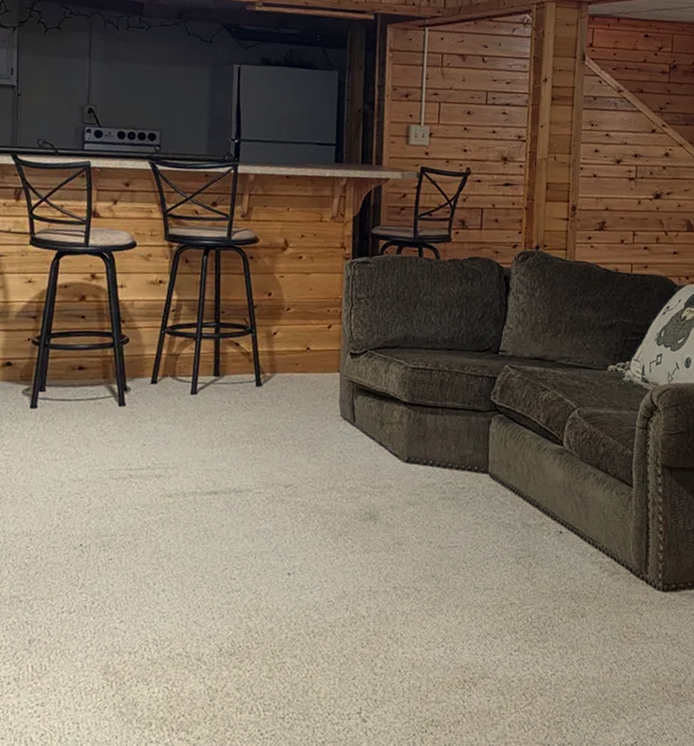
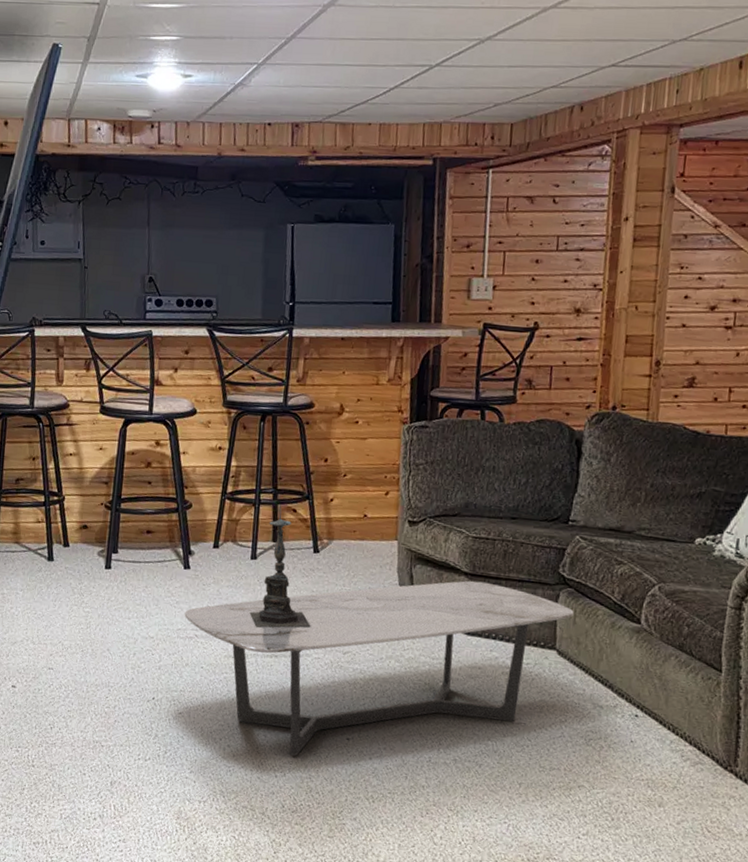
coffee table: none [117,410,504,597] -> present [184,580,574,757]
candle holder: none [188,338,253,465] -> present [249,504,311,628]

